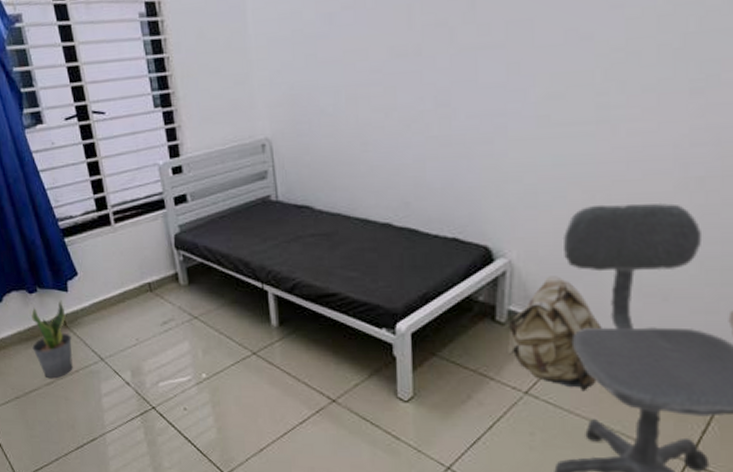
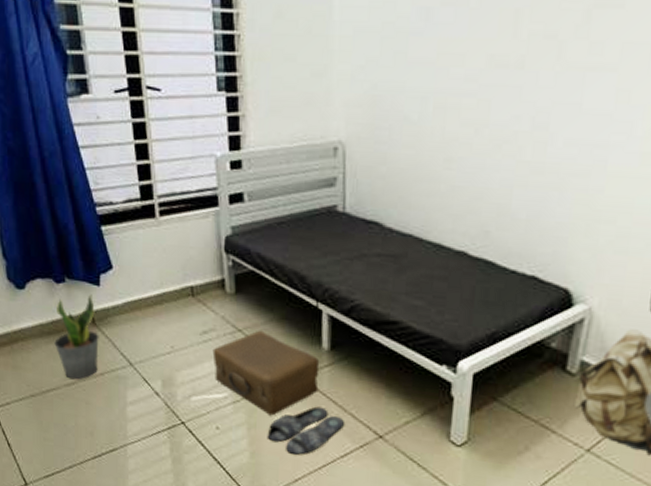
suitcase: none [173,315,273,392] -> present [212,330,320,416]
slippers: none [230,379,299,426] -> present [267,406,344,455]

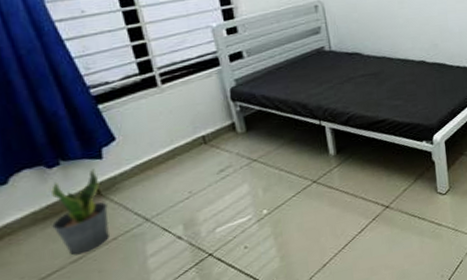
suitcase: present [212,330,320,416] -> none [231,155,332,221]
slippers: present [267,406,344,455] -> none [293,199,357,246]

